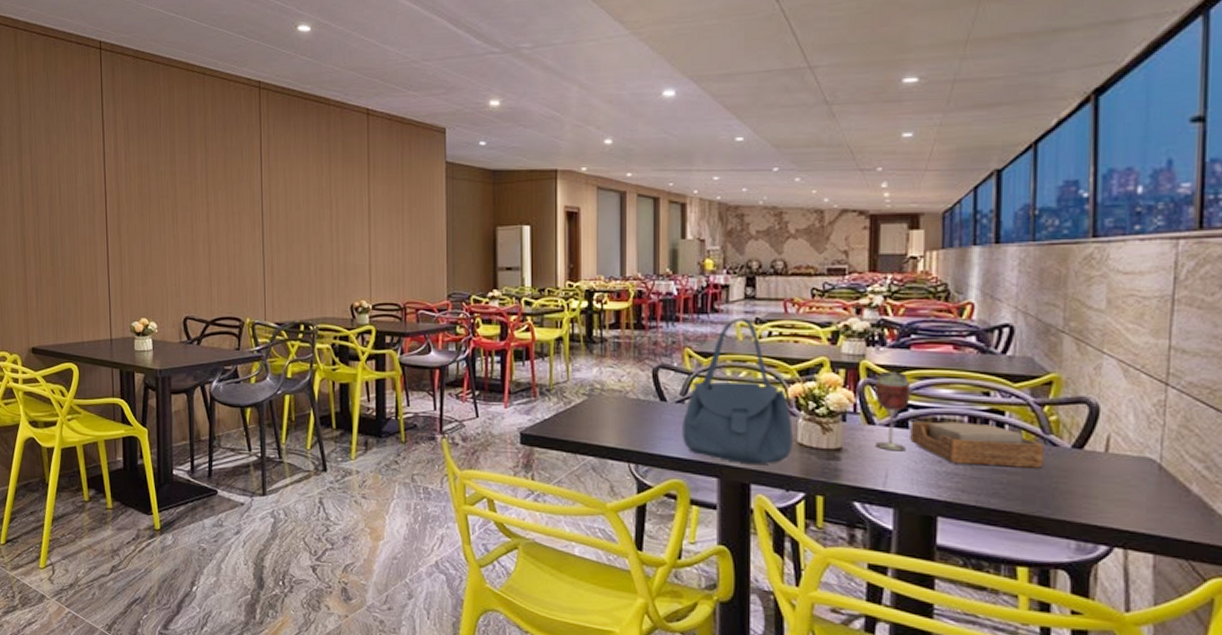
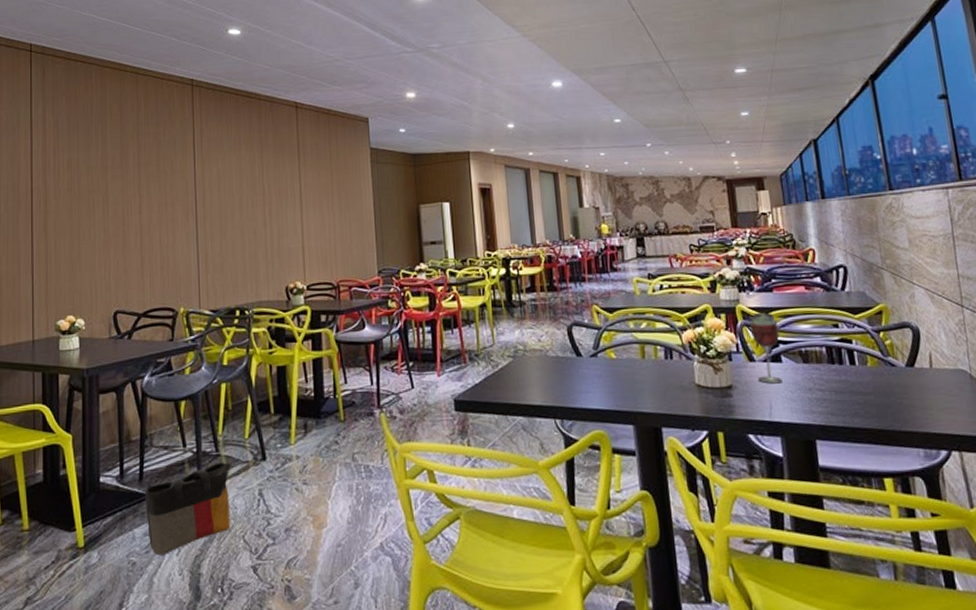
tote bag: none [213,469,294,545] -> present [144,462,232,555]
handbag: present [682,317,793,464] -> none [597,274,693,409]
napkin holder: present [910,421,1044,468] -> none [782,352,888,390]

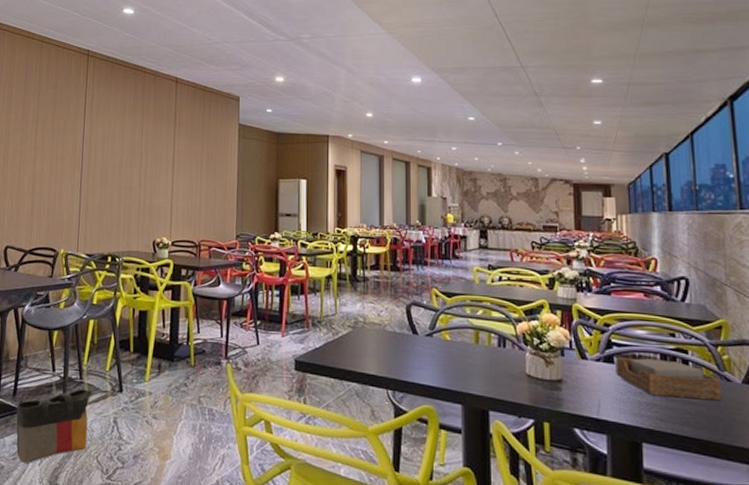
wineglass: present [750,312,783,384] -> none [586,313,614,384]
napkin holder: none [782,352,888,390] -> present [615,358,722,401]

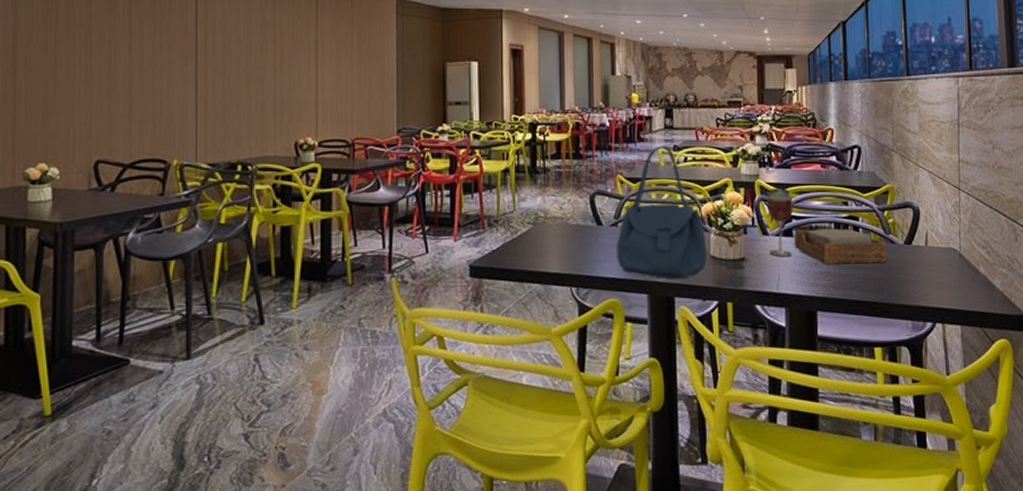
tote bag: present [16,389,93,463] -> none [124,326,226,423]
handbag: none [431,264,522,393] -> present [616,145,707,278]
wineglass: none [586,313,614,384] -> present [767,188,793,257]

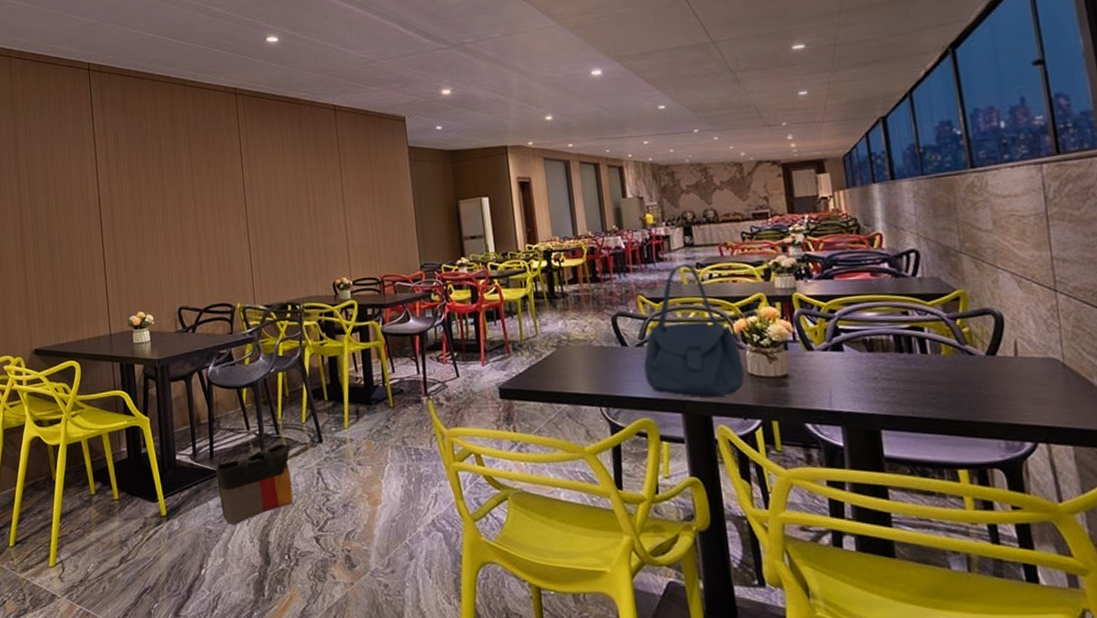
tote bag: none [124,326,226,423] -> present [215,444,294,524]
wineglass: present [767,188,793,257] -> none [808,300,844,373]
napkin holder: present [794,228,887,264] -> none [844,340,965,379]

